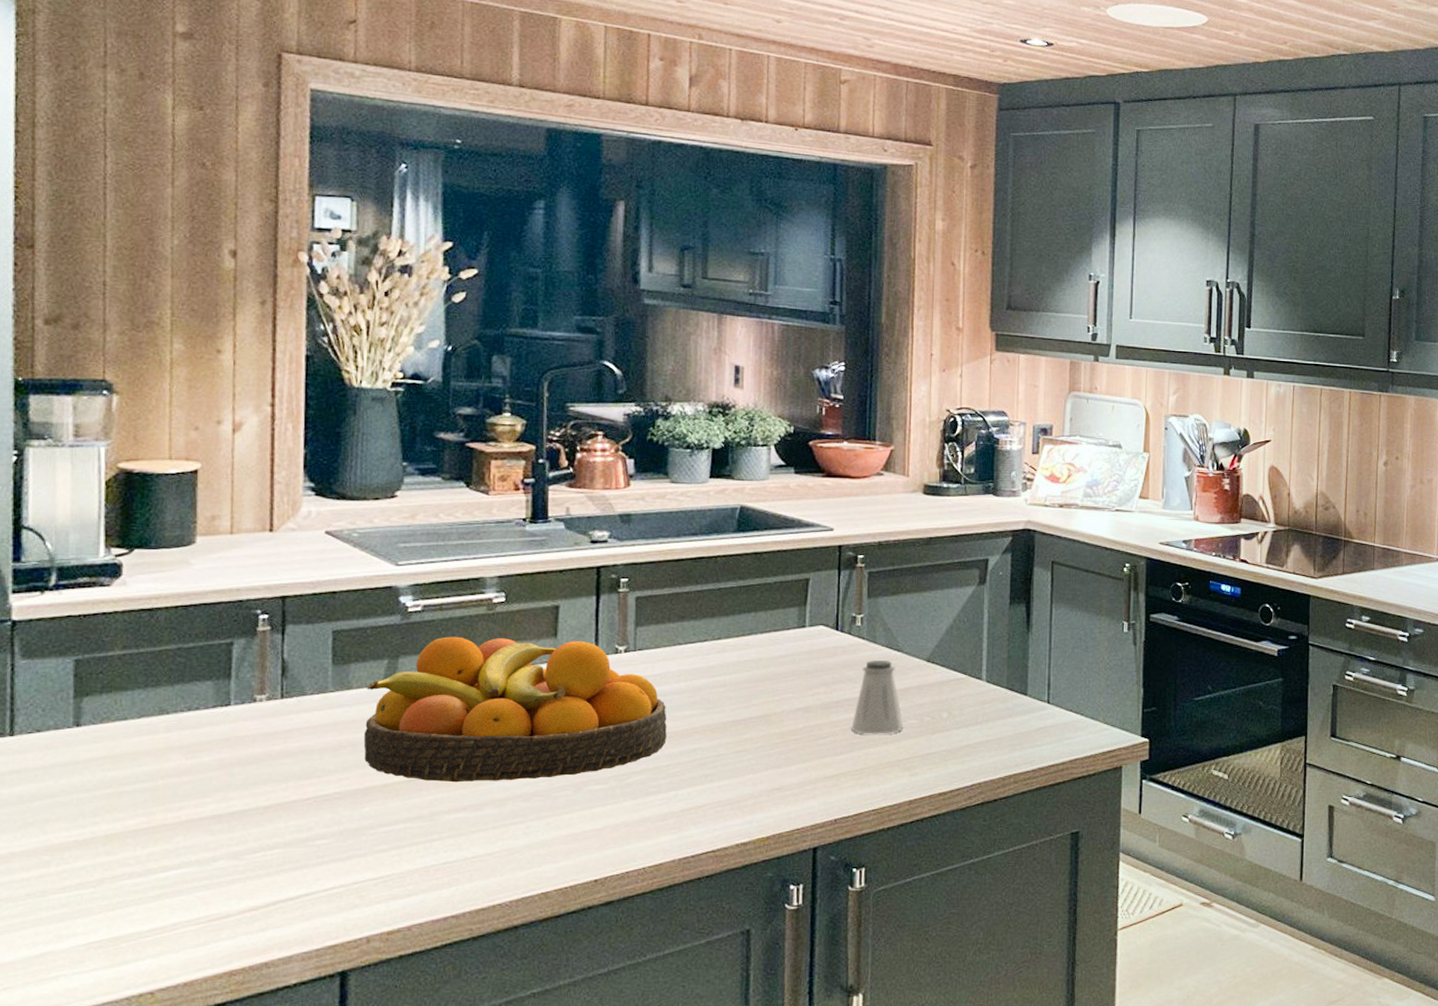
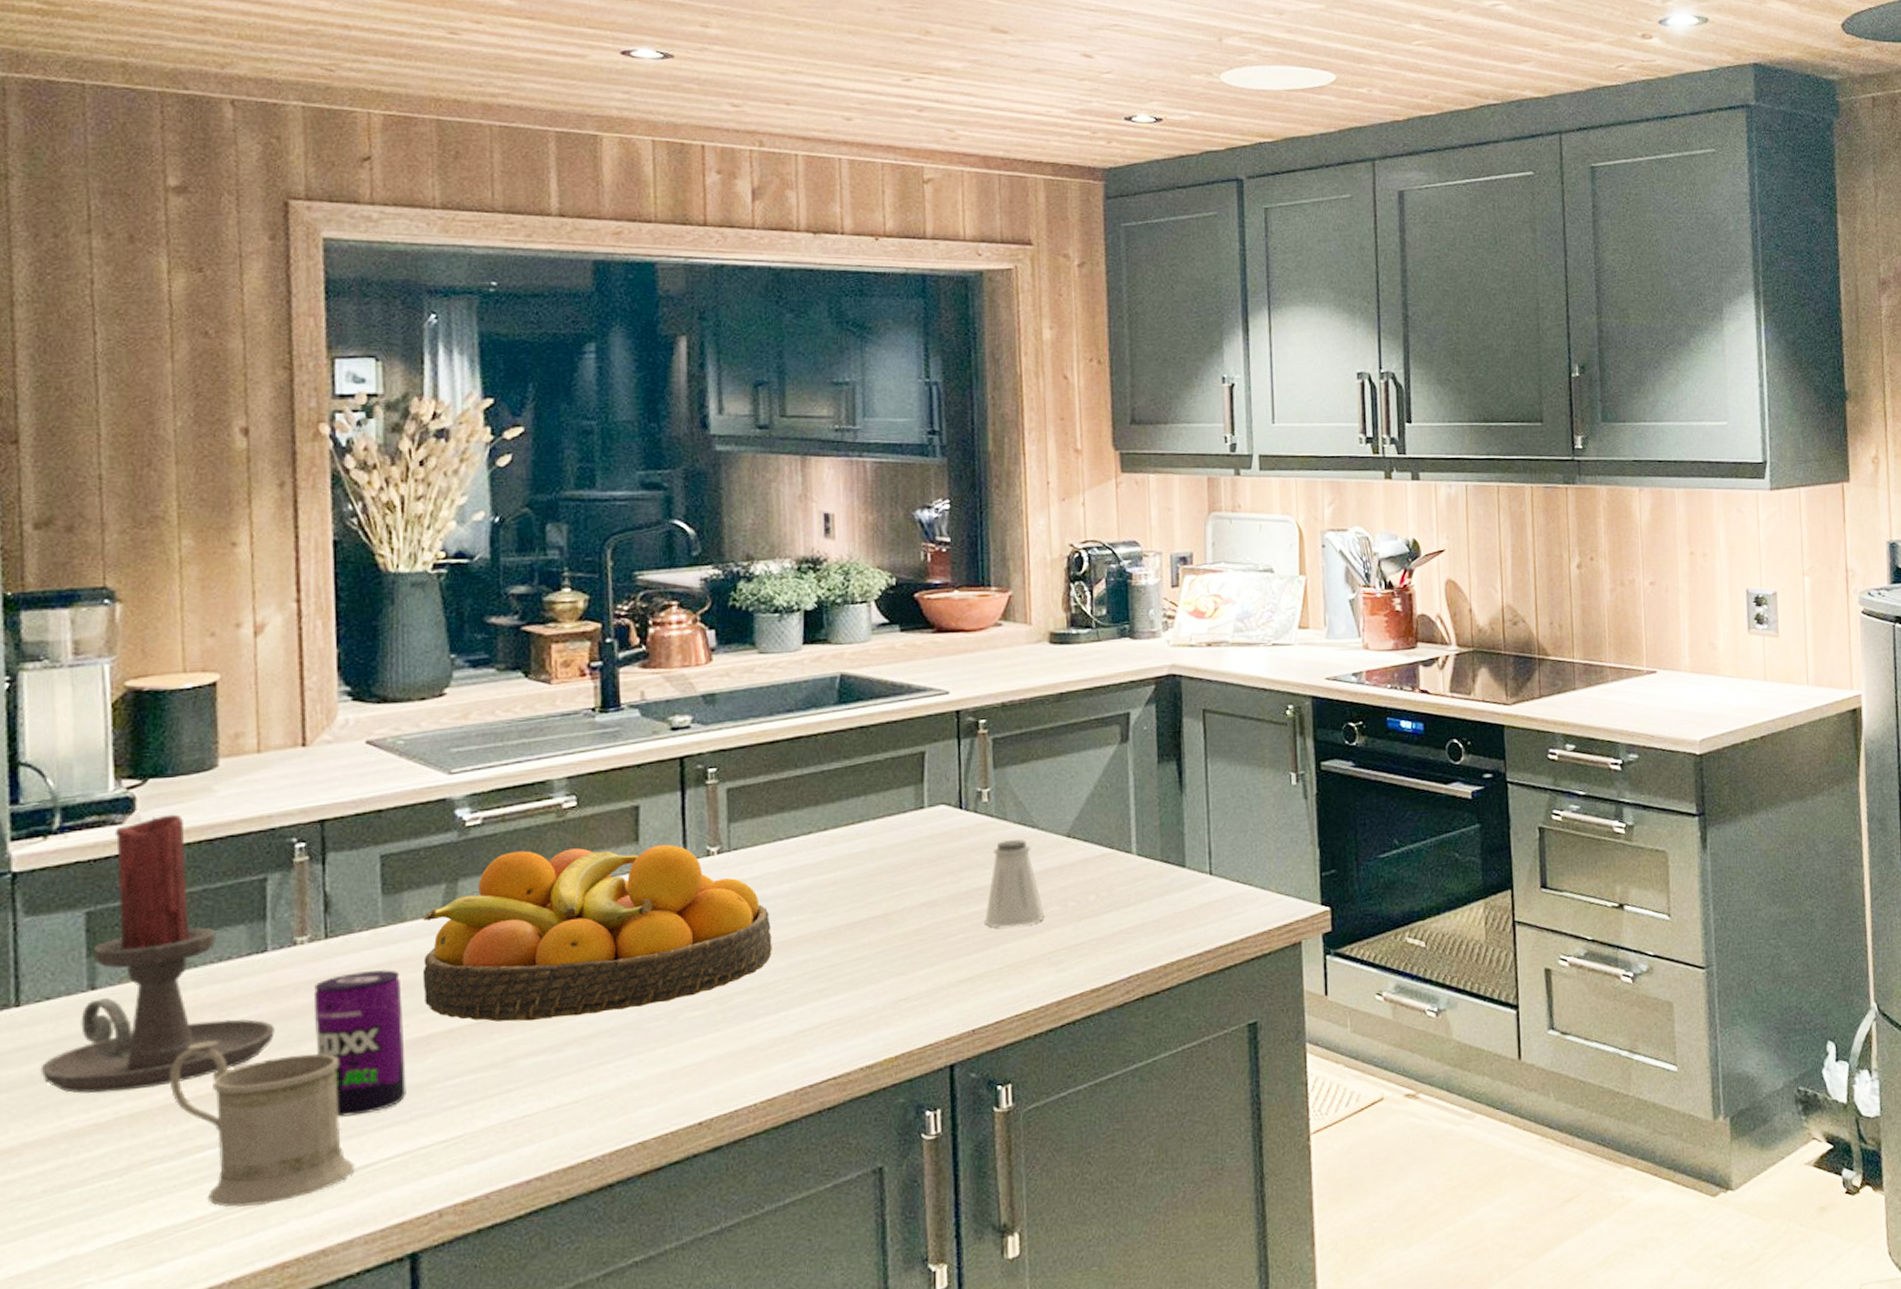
candle holder: none [29,581,233,815] -> present [40,814,275,1094]
mug: none [140,777,297,921] -> present [169,1040,355,1207]
beverage can: none [268,729,346,851] -> present [314,970,406,1117]

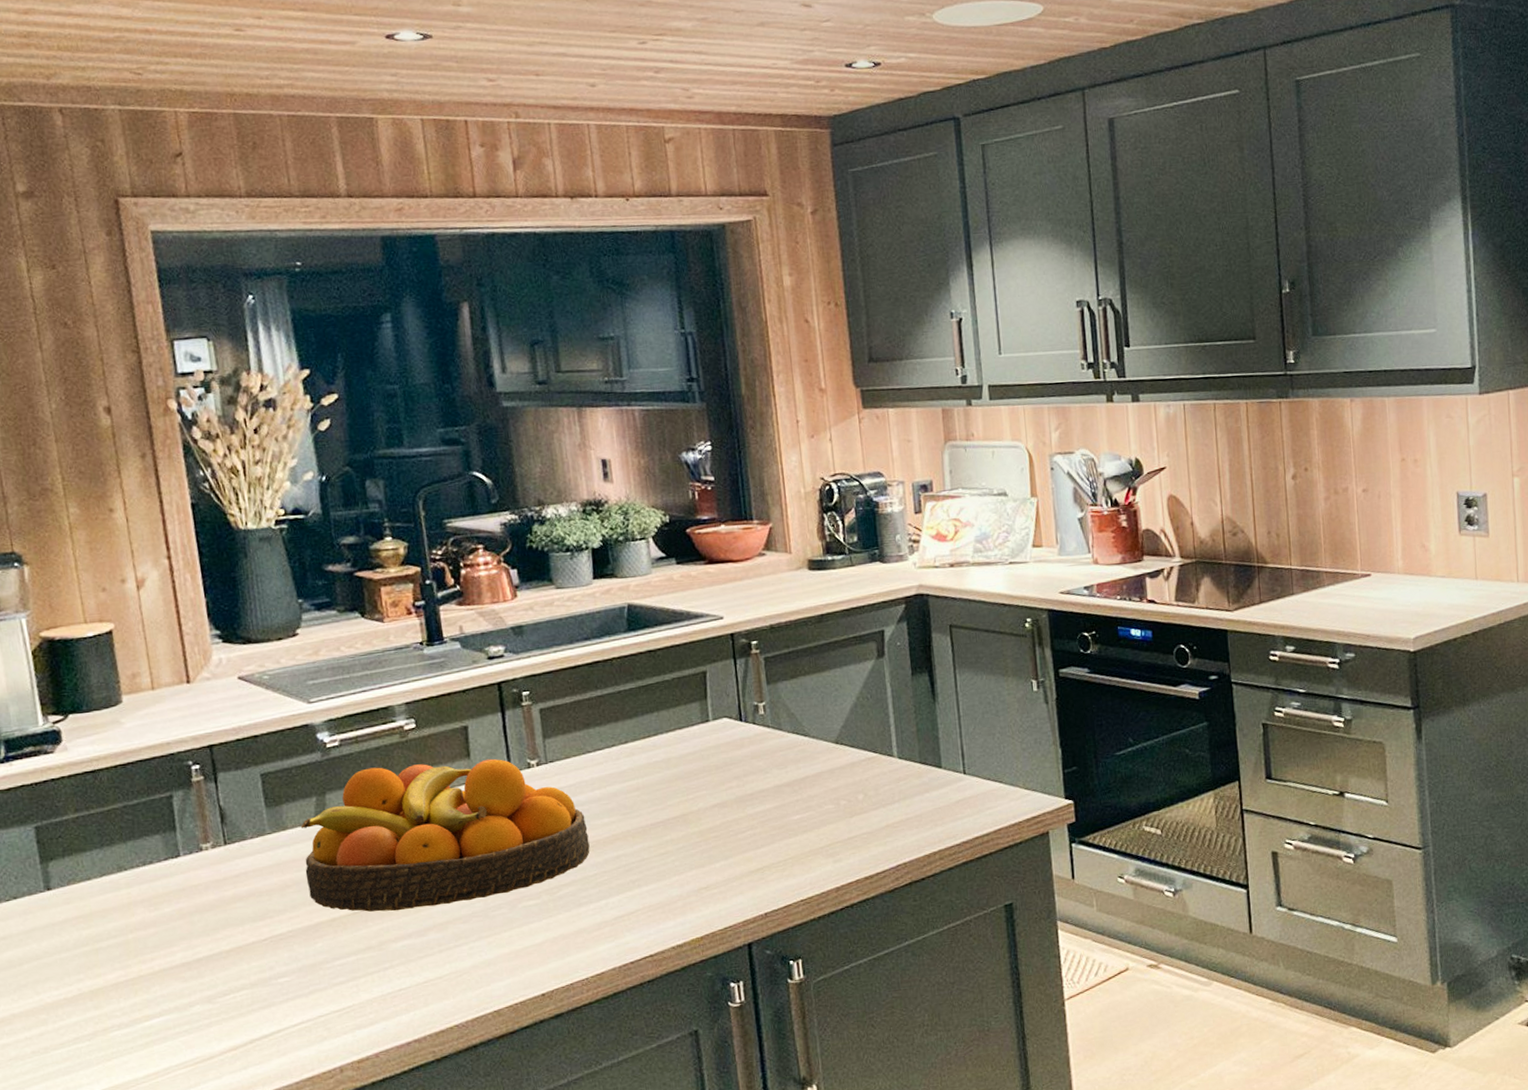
candle holder: present [40,814,275,1094] -> none [17,743,194,974]
mug: present [169,1040,355,1207] -> none [116,930,270,1065]
beverage can: present [314,970,406,1117] -> none [220,870,304,992]
saltshaker: present [985,839,1045,928] -> none [768,747,821,825]

